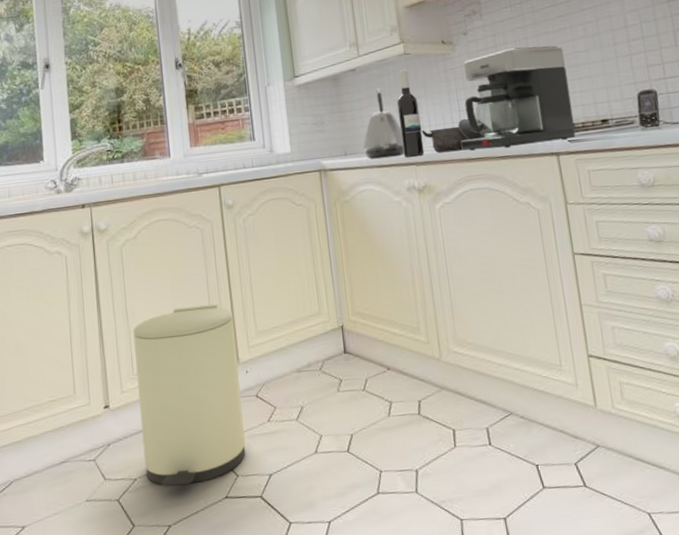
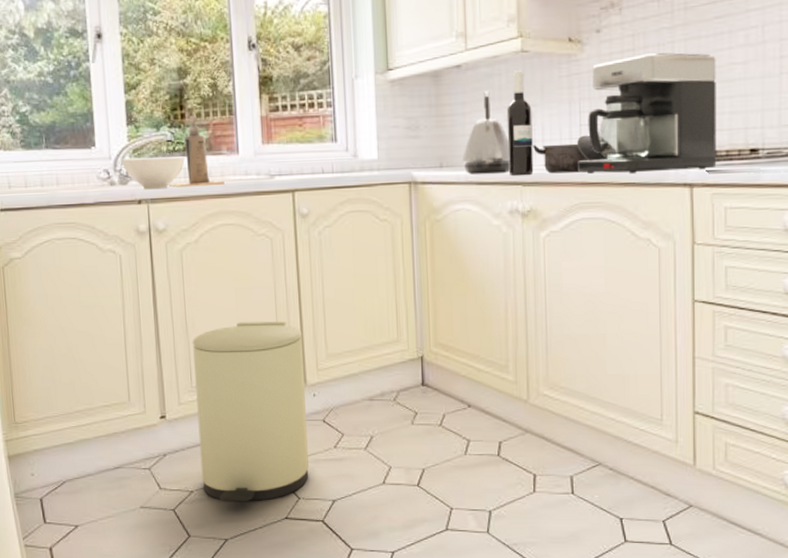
bowl: none [66,163,123,195] -> present [121,156,185,190]
soap dispenser: none [108,126,159,191] -> present [168,115,225,188]

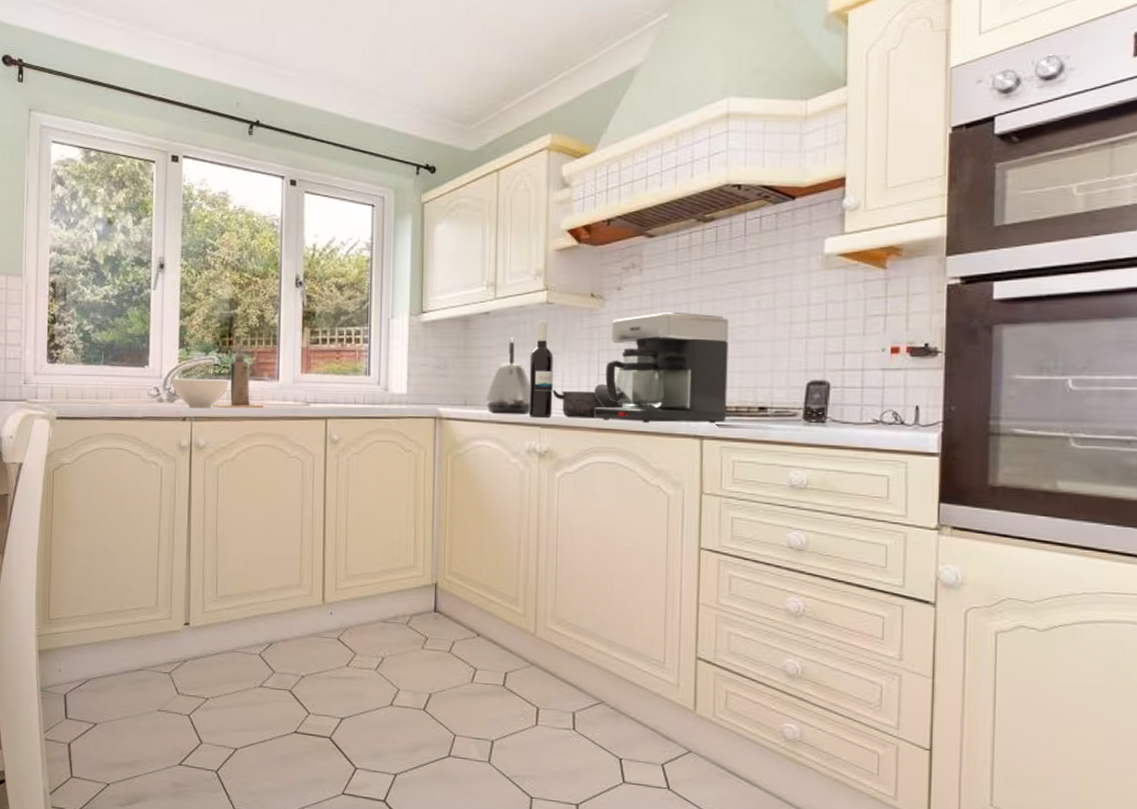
pedal bin: present [193,321,309,502] -> none [218,538,324,713]

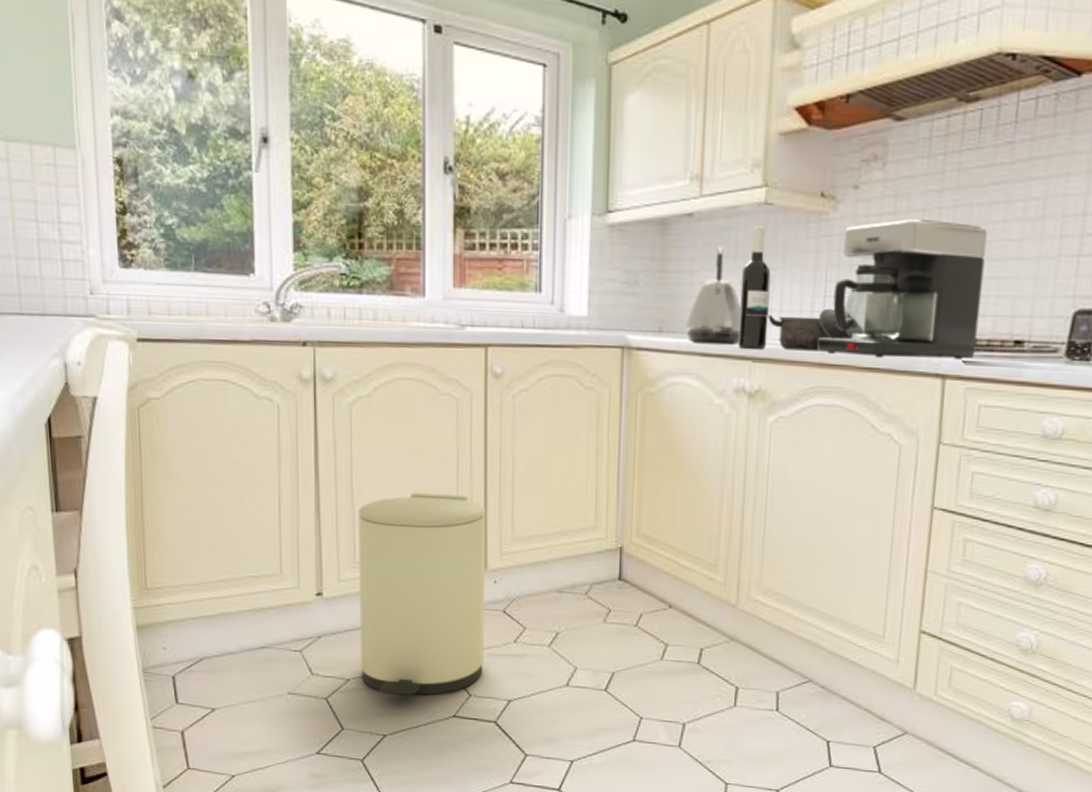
bowl: present [171,379,229,409] -> none [284,291,360,331]
soap dispenser: present [211,342,264,409] -> none [339,245,406,333]
pedal bin: none [218,538,324,713] -> present [358,493,485,696]

